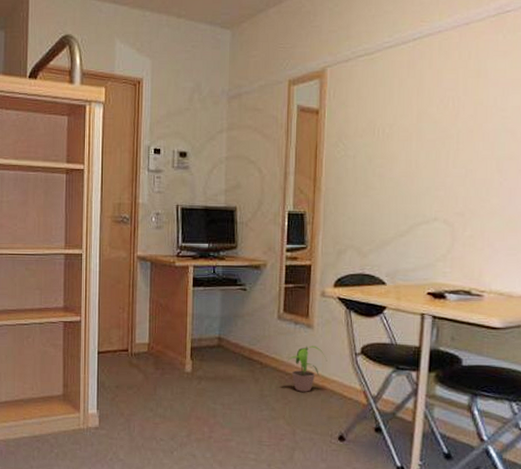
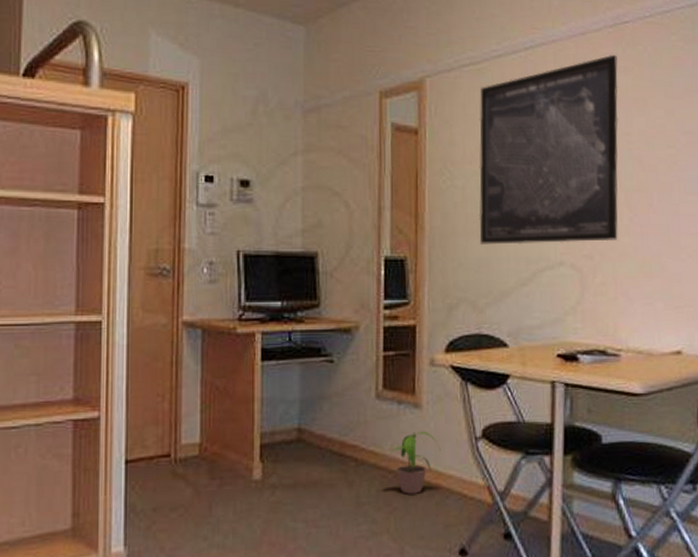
wall art: none [366,40,498,203] -> present [479,54,619,245]

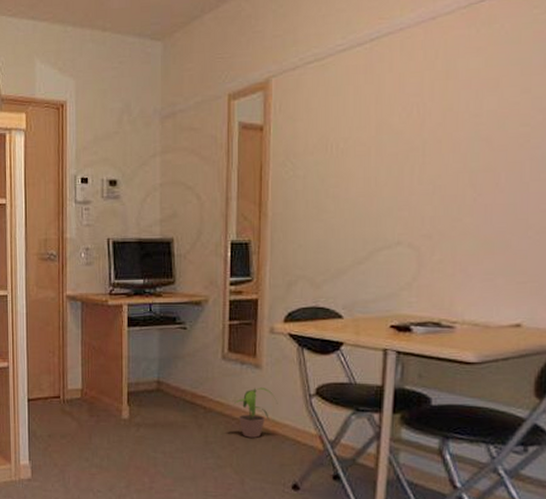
wall art: present [479,54,619,245] -> none [318,36,470,228]

